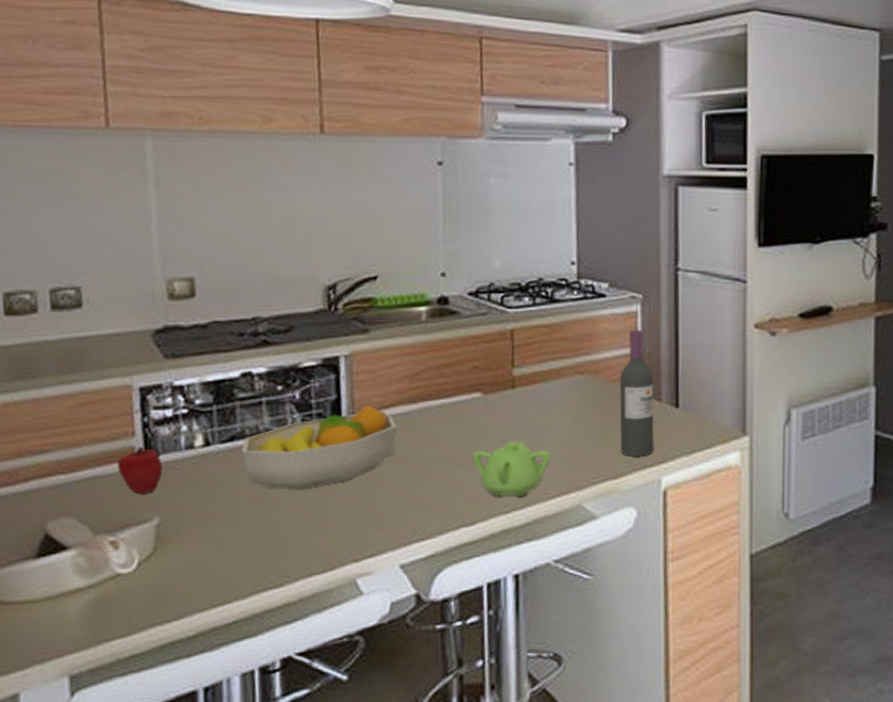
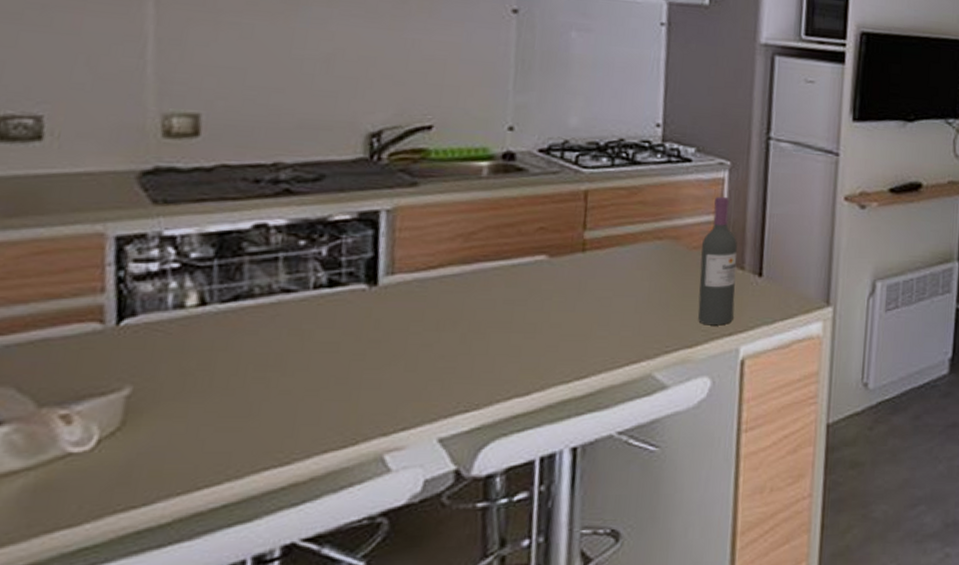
apple: present [117,446,163,495] -> none [77,304,141,361]
fruit bowl: present [242,405,396,488] -> none [248,264,444,355]
teapot: present [472,441,551,497] -> none [531,307,622,366]

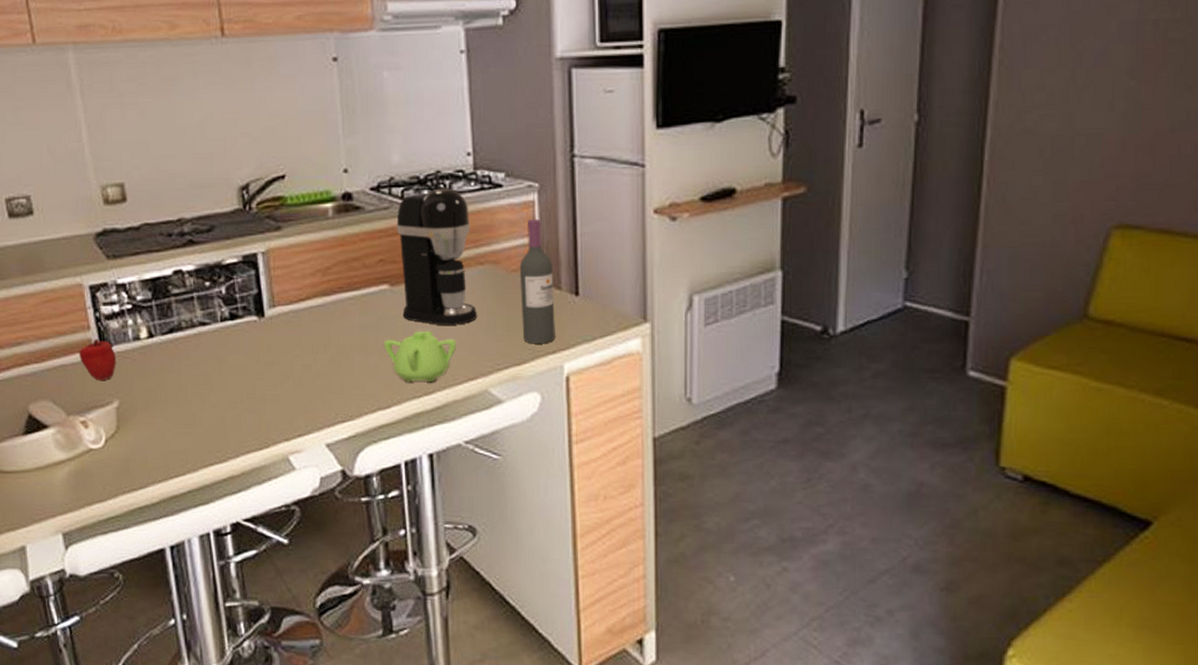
apple: none [77,304,141,361] -> present [79,338,116,381]
teapot: none [531,307,622,366] -> present [383,330,457,383]
coffee maker: none [559,157,652,303] -> present [396,188,478,325]

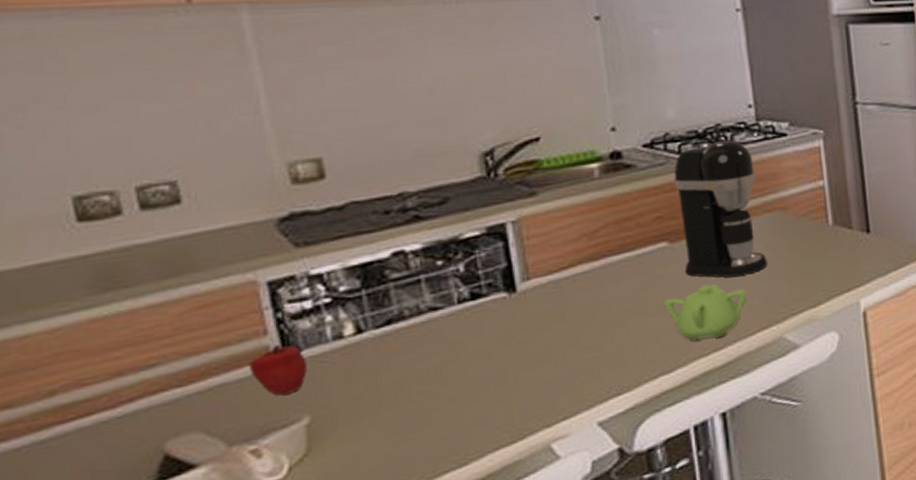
wine bottle: present [519,218,555,344] -> none [808,163,850,285]

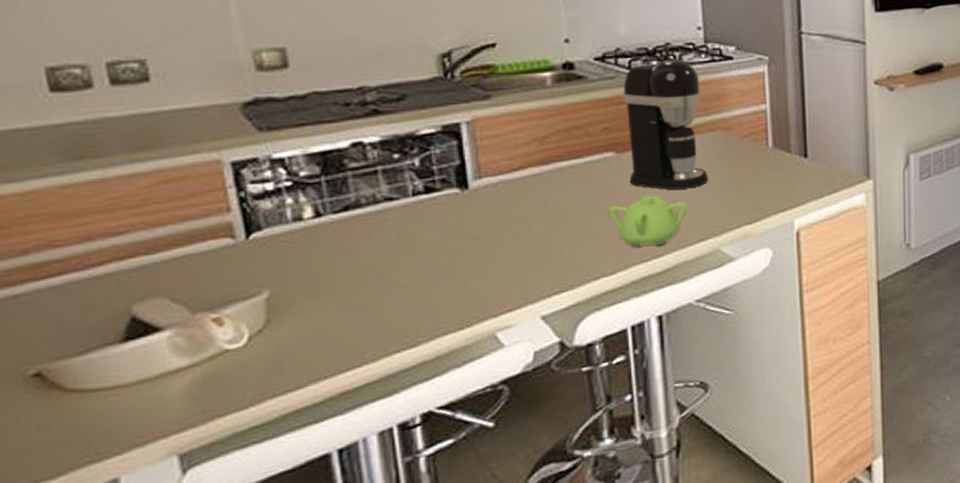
apple: present [250,344,307,396] -> none [213,221,267,270]

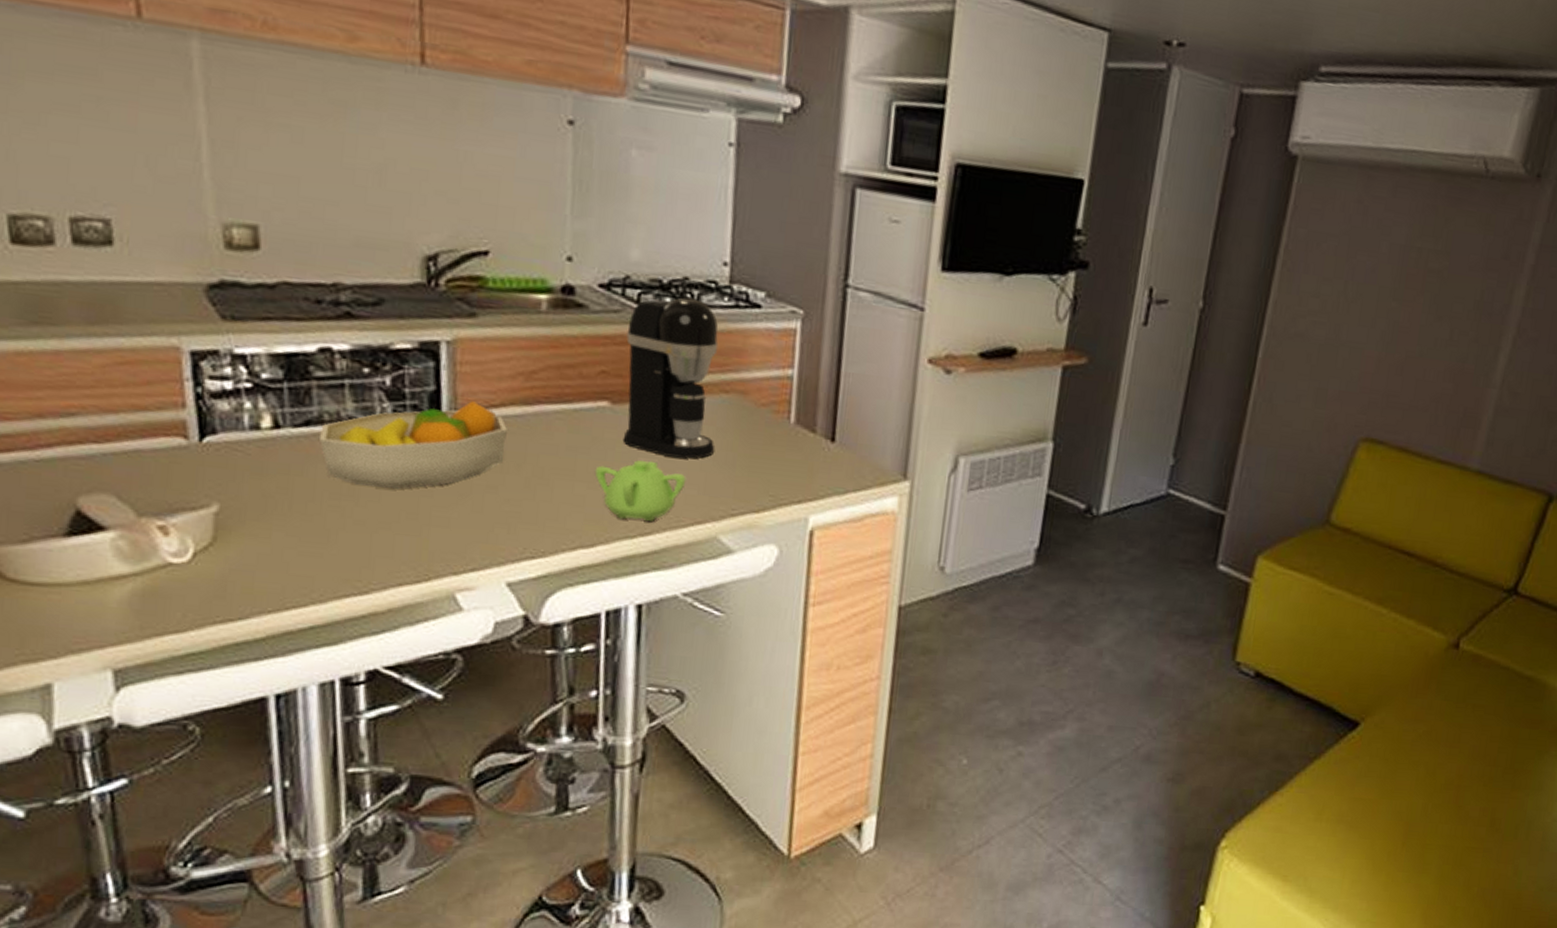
fruit bowl: none [359,168,528,254] -> present [319,401,507,489]

